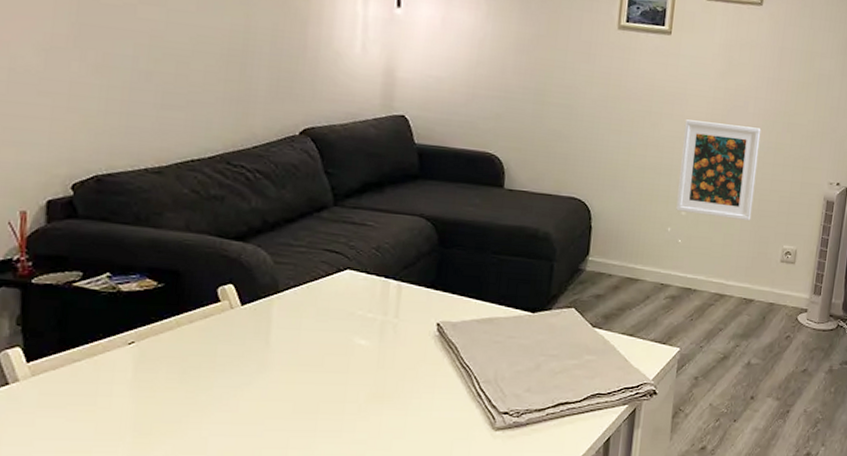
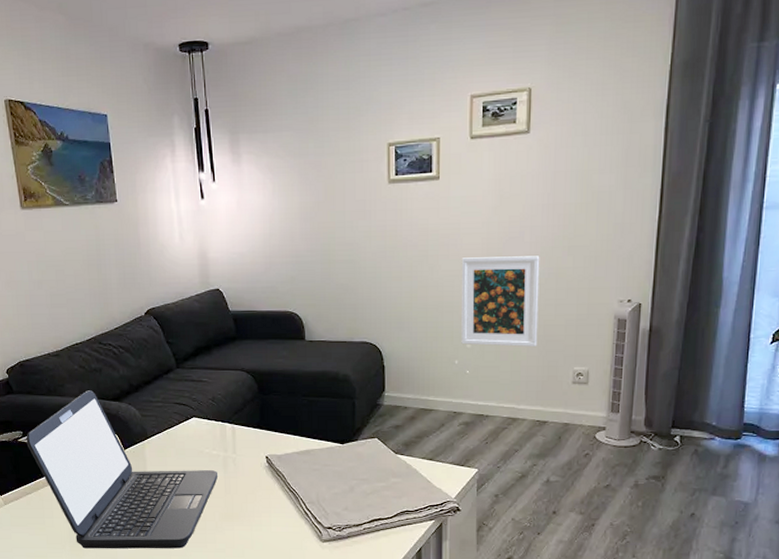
laptop: none [86,223,370,441] -> present [26,390,218,549]

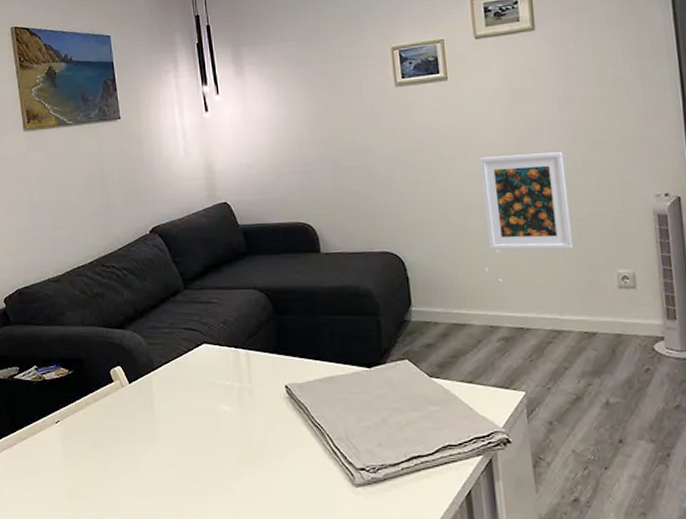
laptop: present [26,390,218,549] -> none [22,318,233,504]

